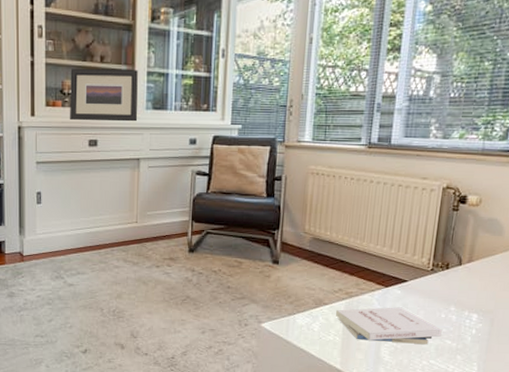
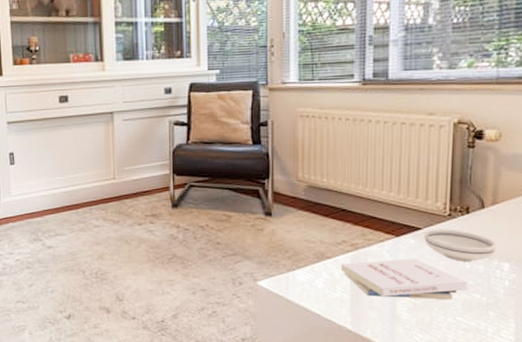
picture frame: present [69,68,138,122] -> none [36,21,109,78]
bowl: none [408,281,469,311] -> present [423,229,497,261]

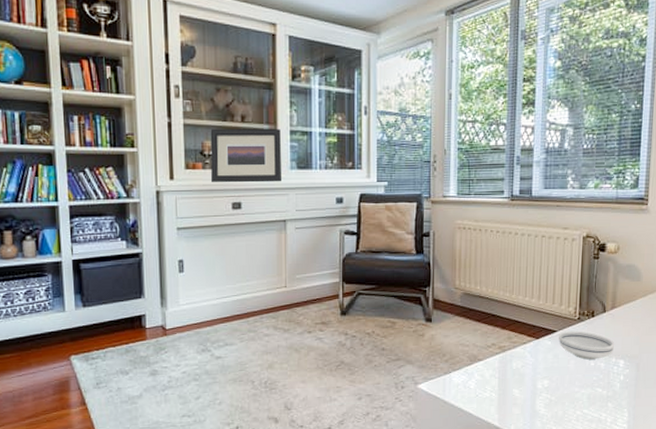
picture frame: none [36,21,109,78] -> present [210,128,282,183]
books: present [340,258,468,299] -> none [490,358,592,395]

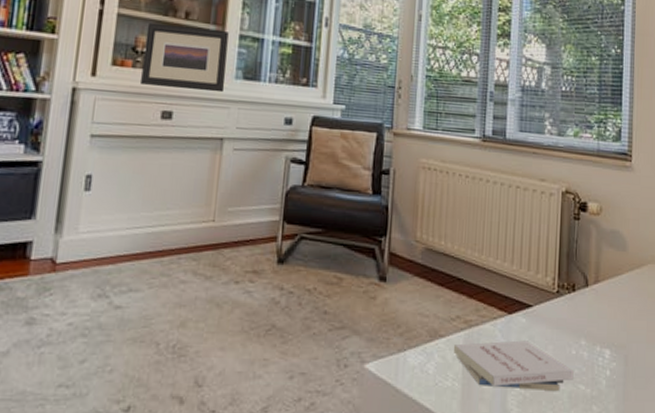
books: none [490,358,592,395] -> present [453,340,574,390]
bowl: present [558,331,615,360] -> none [533,307,599,346]

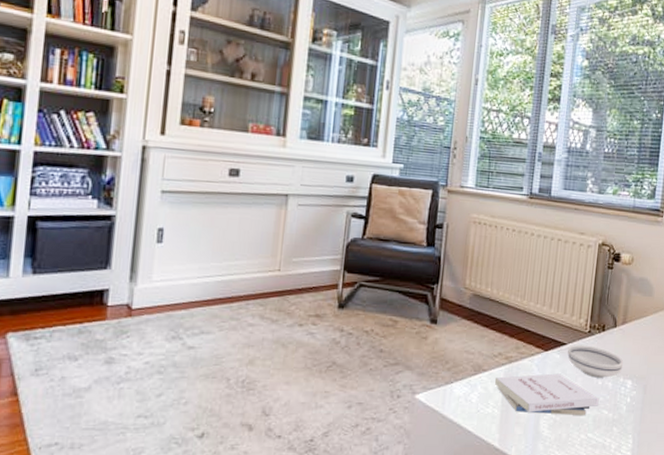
picture frame: present [139,22,229,93] -> none [207,83,294,152]
bowl: none [533,307,599,346] -> present [567,345,624,378]

